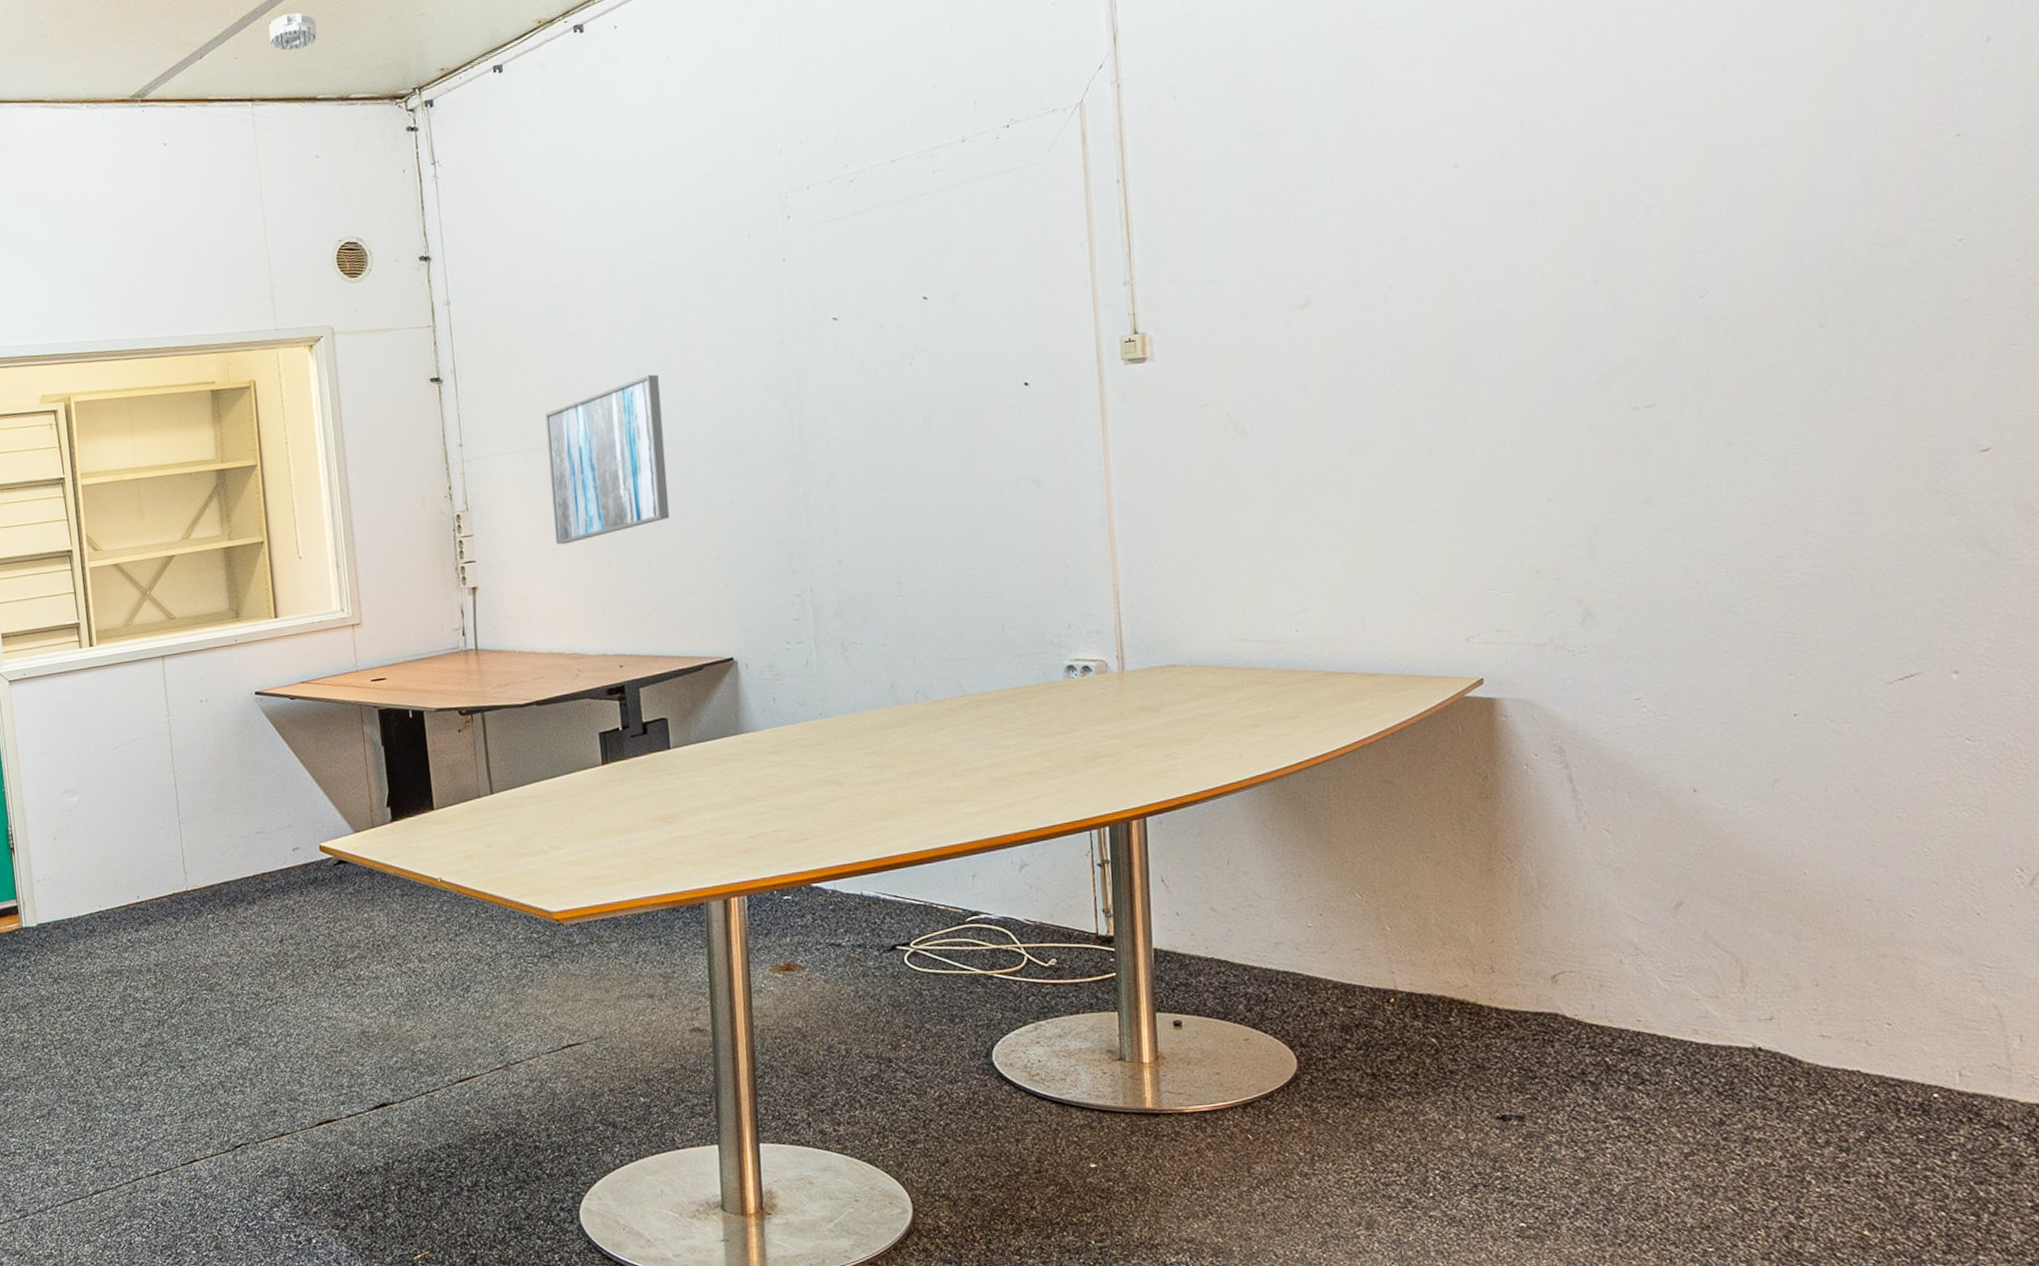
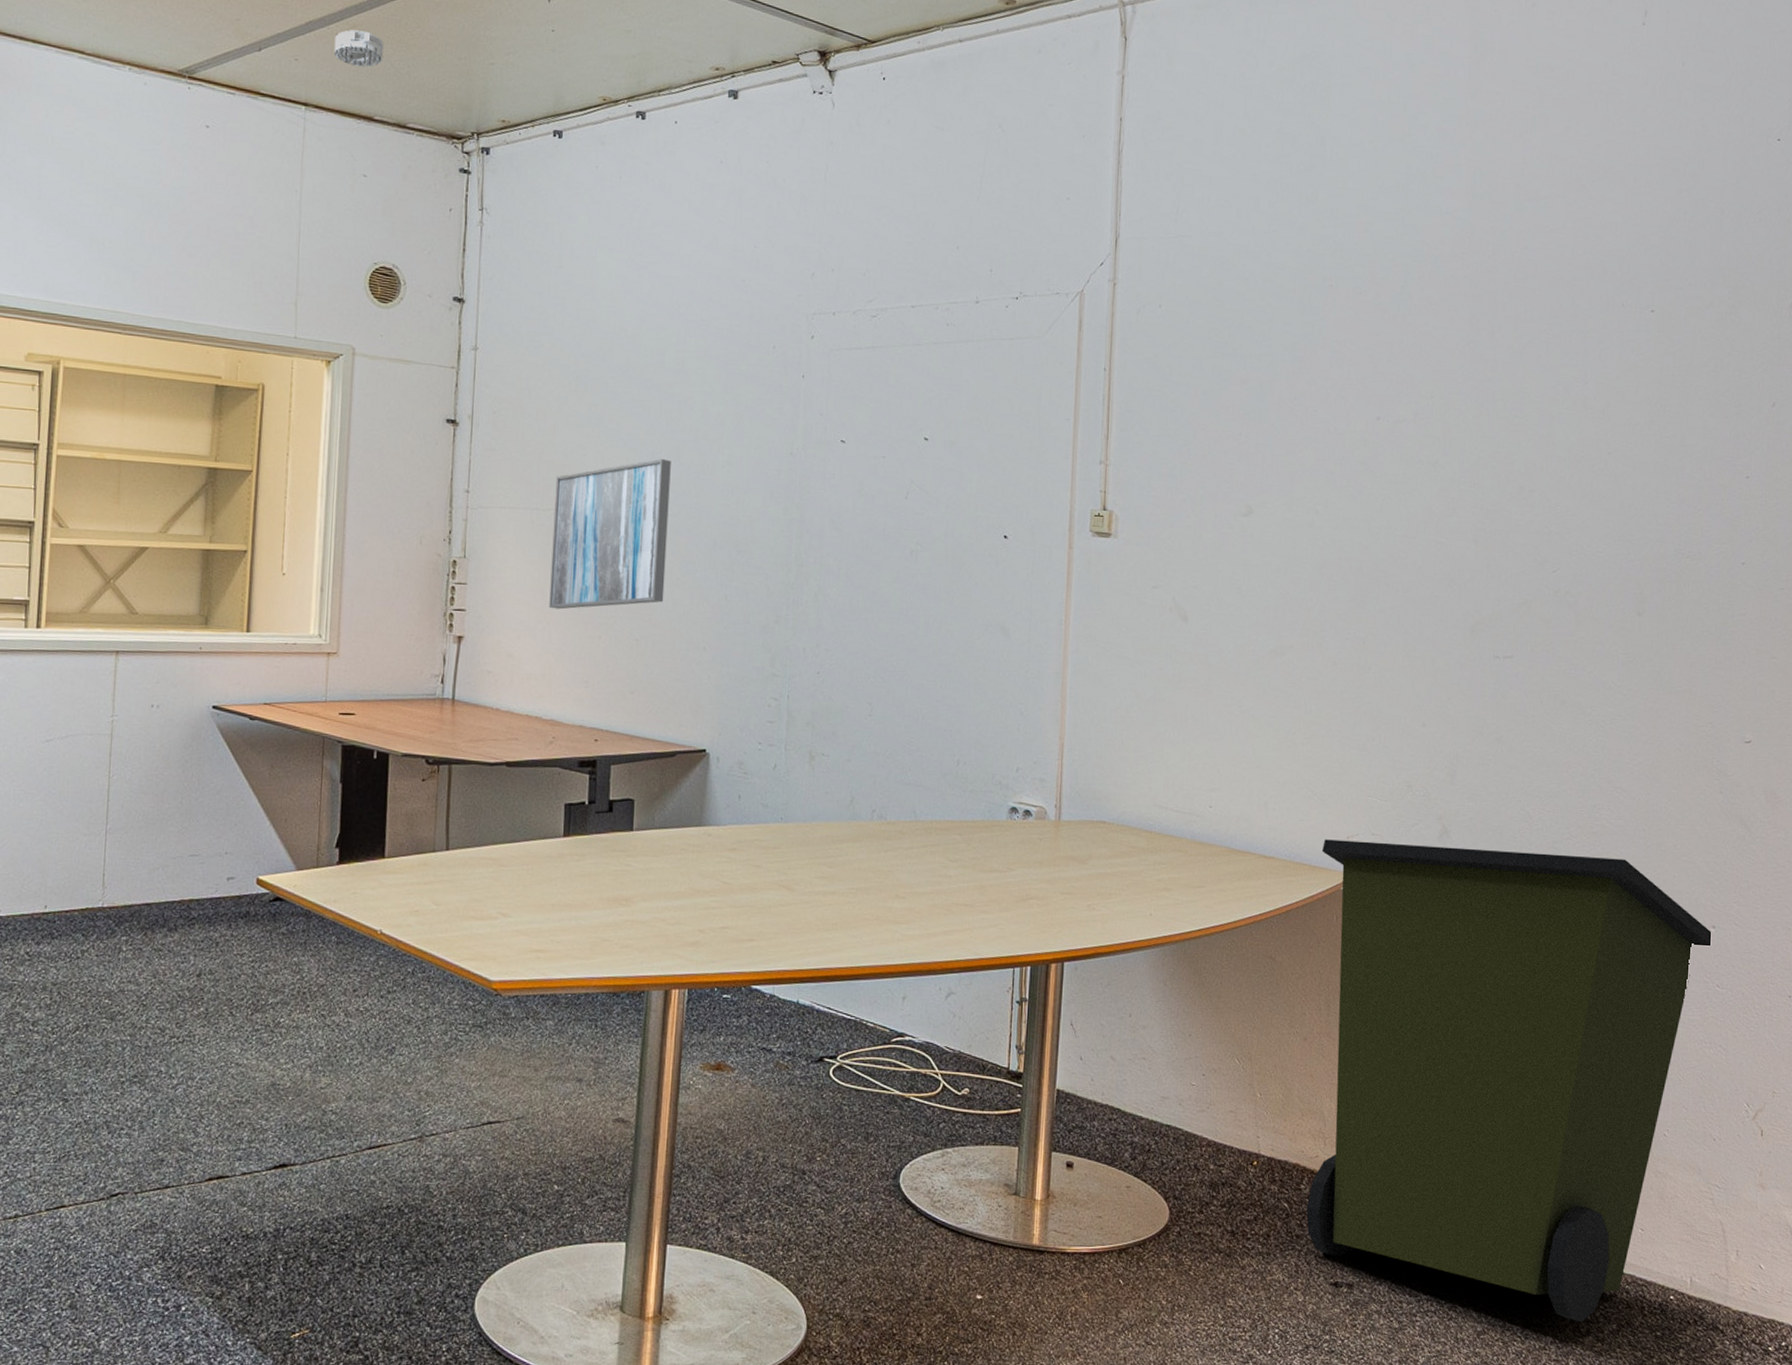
trash can: none [1436,611,1956,1133] -> present [1306,839,1713,1322]

